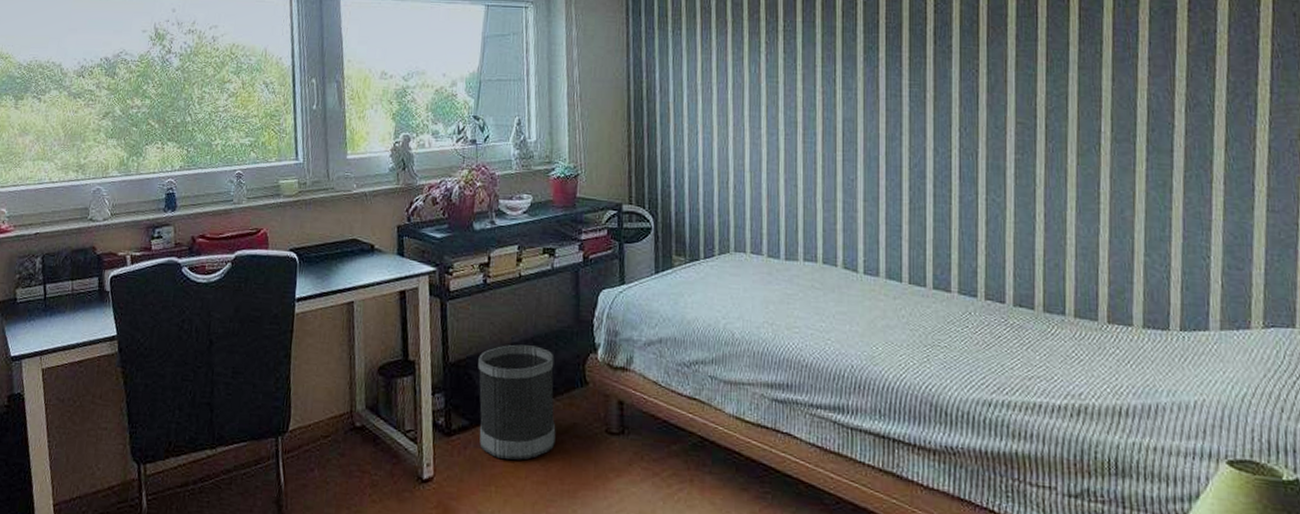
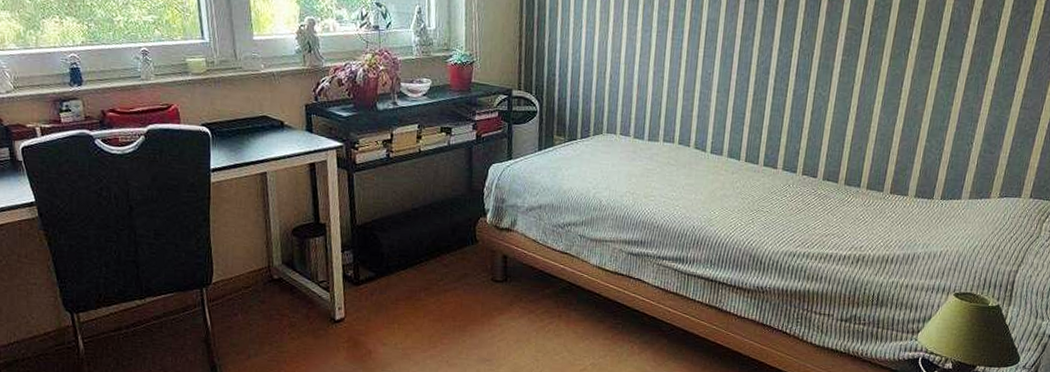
wastebasket: present [478,344,556,460] -> none [382,210,450,303]

